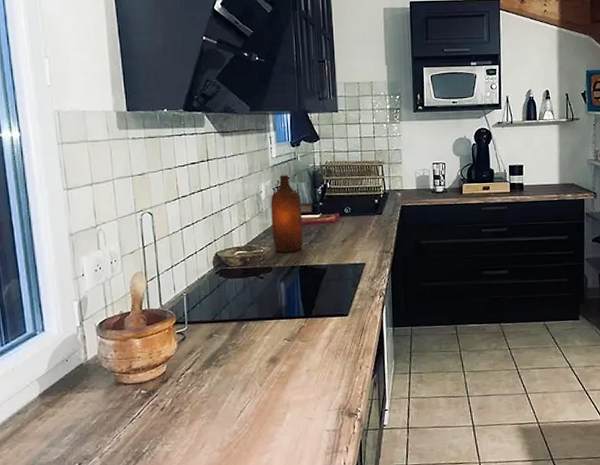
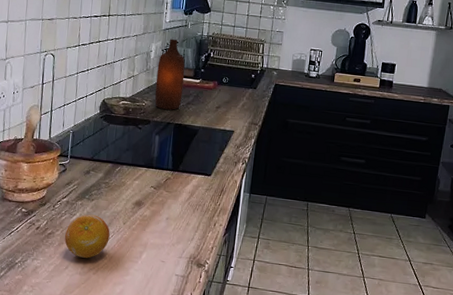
fruit: none [195,381,247,432] -> present [64,214,110,258]

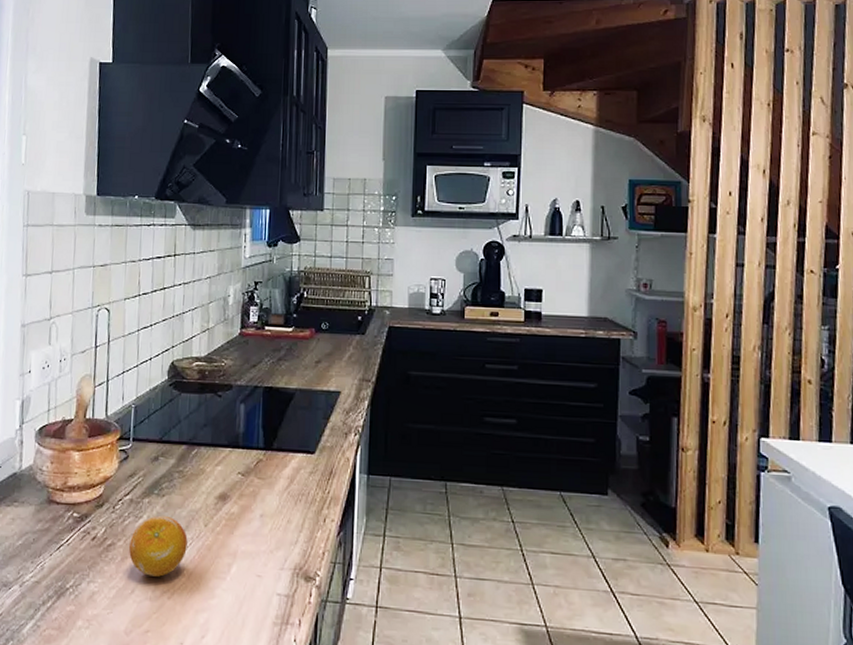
bottle: present [155,39,185,110] -> none [236,278,273,369]

